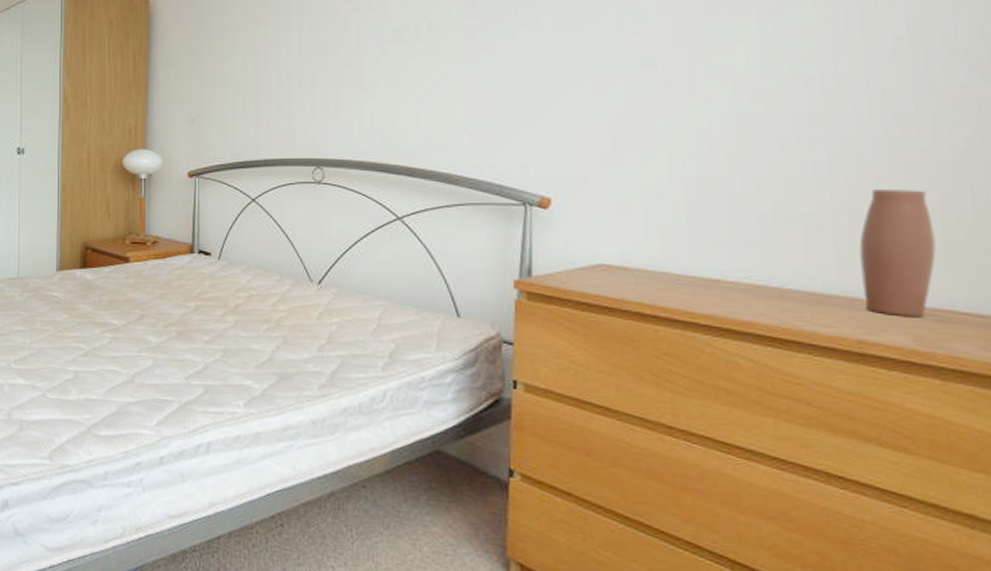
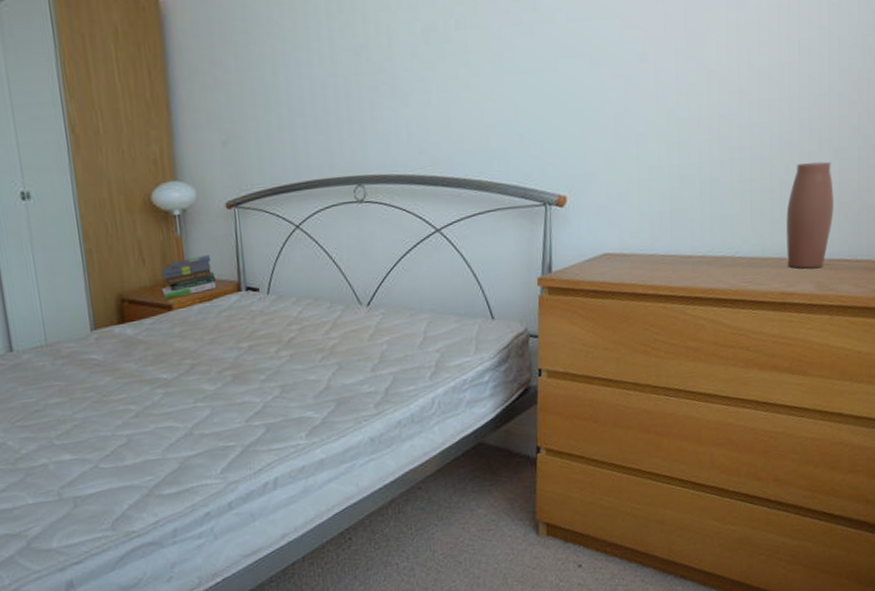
books: none [121,217,171,253] -> present [161,255,216,300]

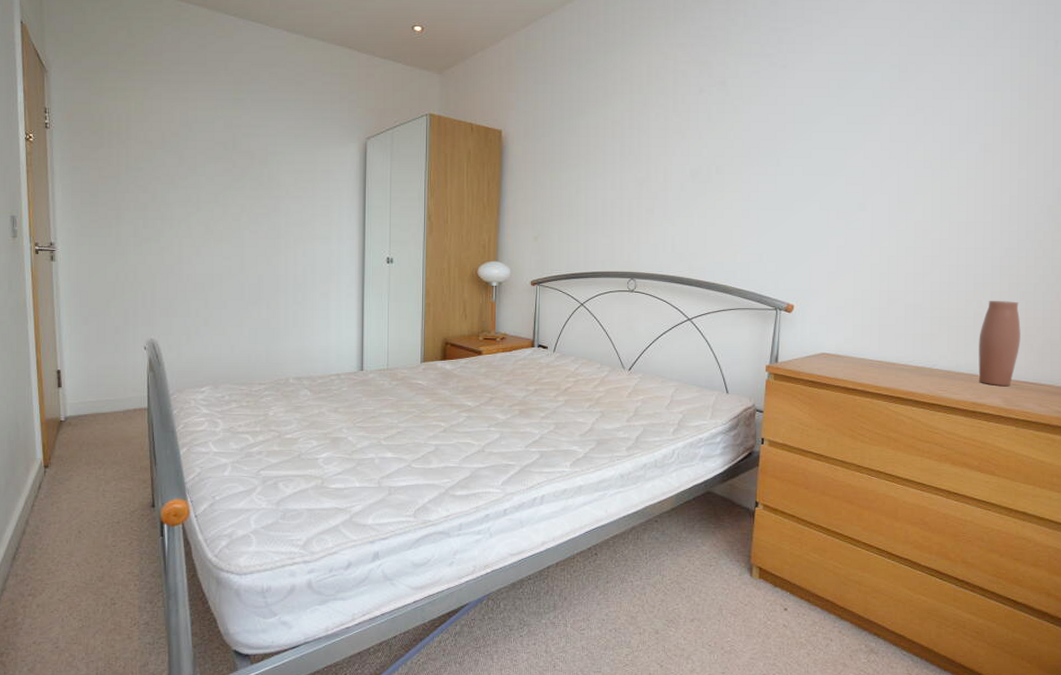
books: present [161,255,216,300] -> none [476,318,516,347]

